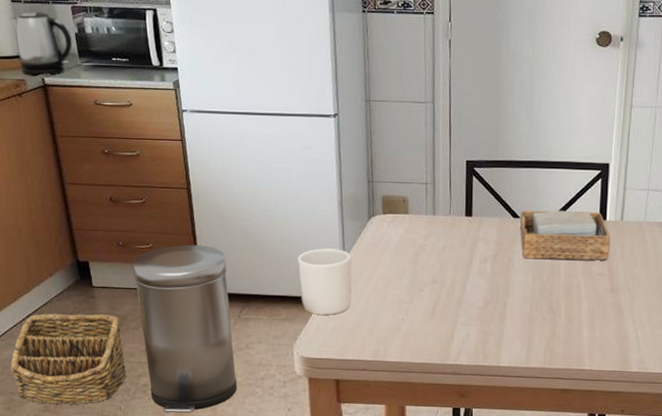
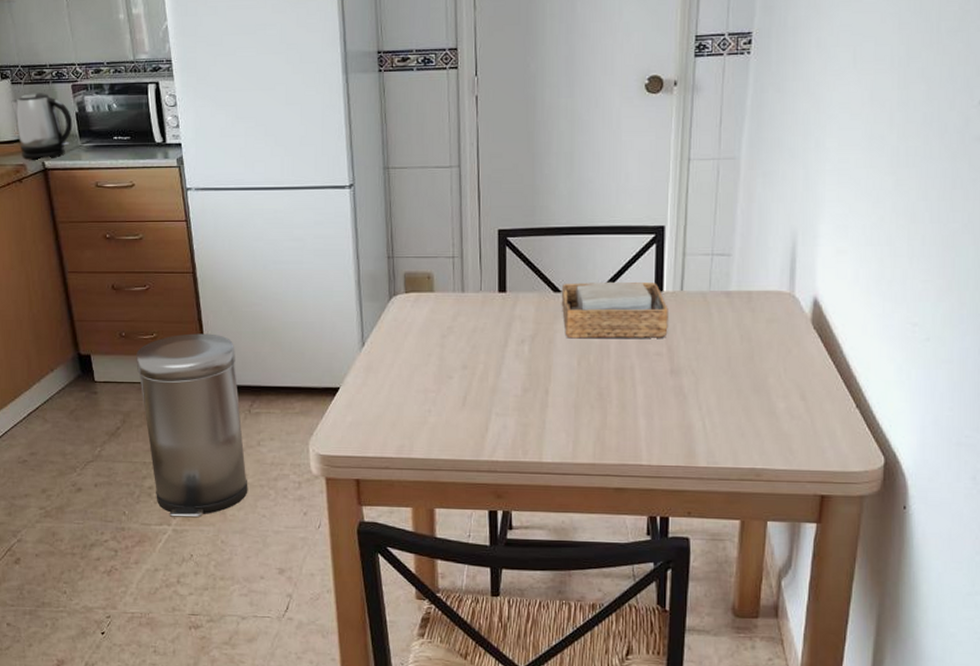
basket: present [10,313,127,405] -> none [11,410,131,510]
mug: present [296,248,352,315] -> none [311,333,372,407]

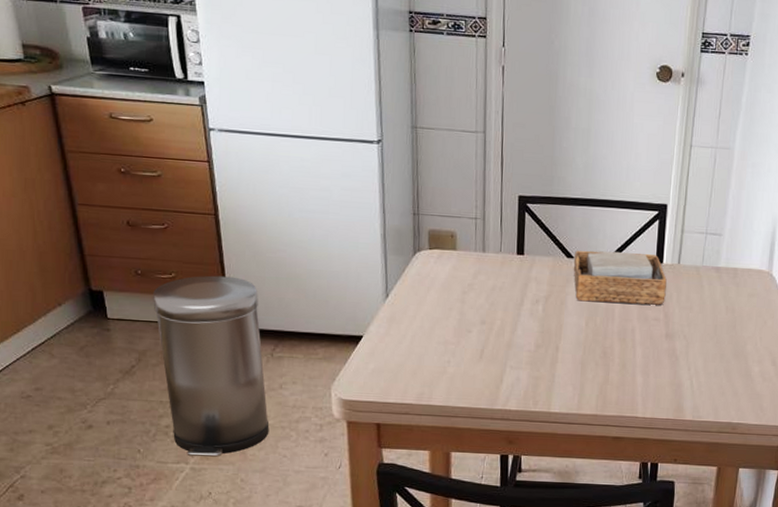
kettle: present [11,93,73,160] -> none [12,10,84,83]

